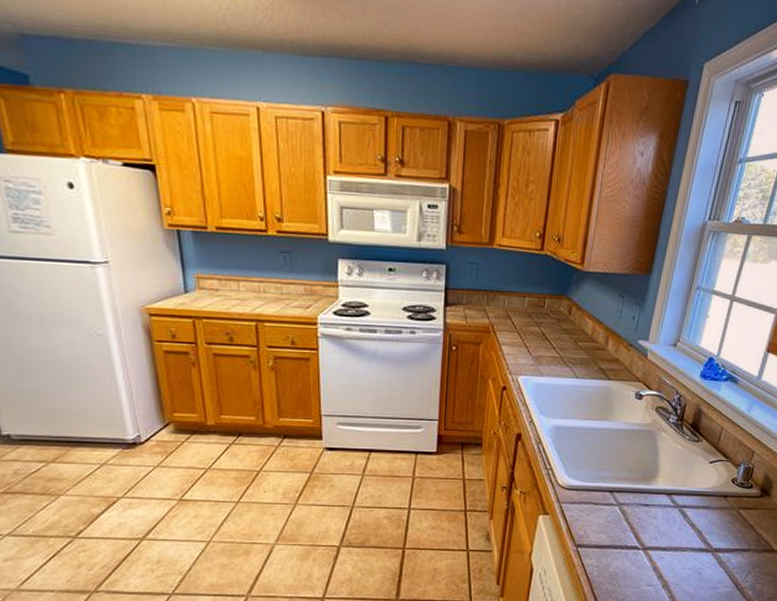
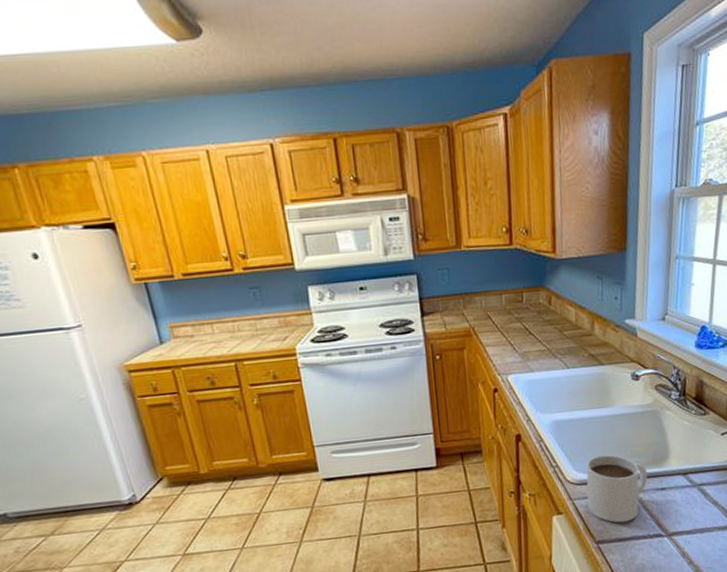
mug: none [573,464,635,531] -> present [586,454,648,523]

